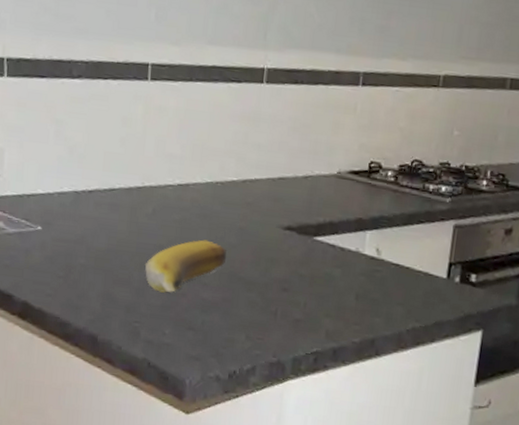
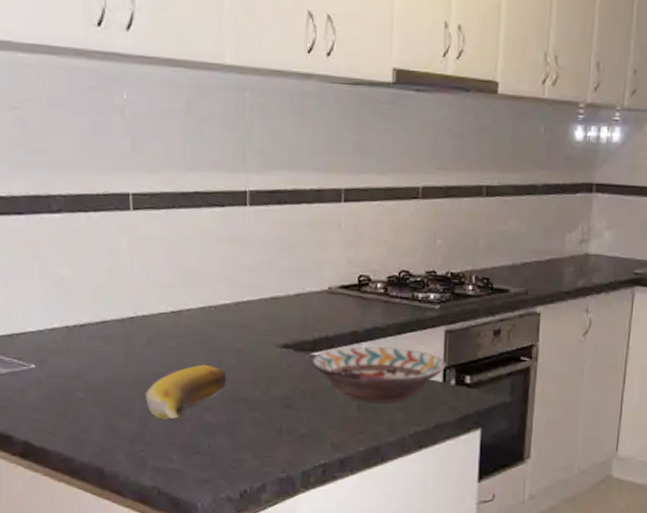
decorative bowl: none [313,234,452,295] -> present [311,346,446,402]

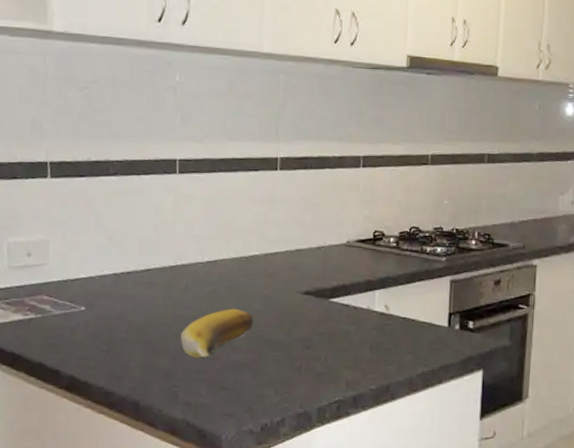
decorative bowl: present [311,346,446,402] -> none [329,293,451,345]

